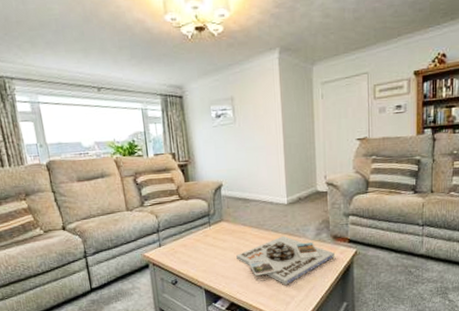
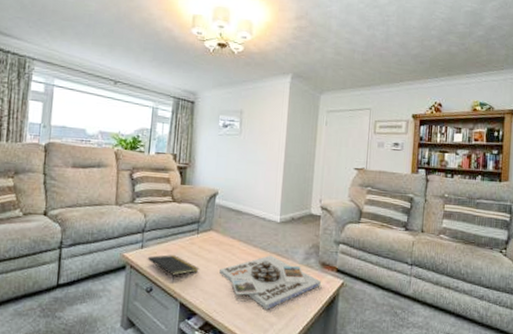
notepad: none [166,249,217,273] -> present [147,255,199,282]

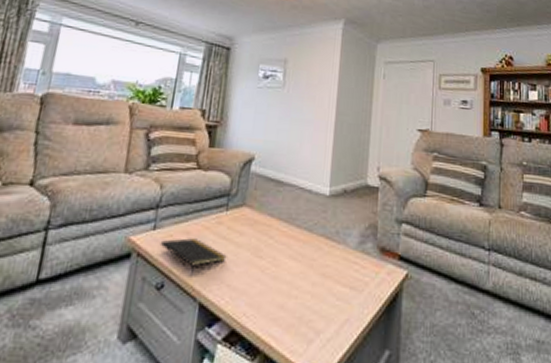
board game: present [220,255,321,310] -> none [252,238,380,312]

